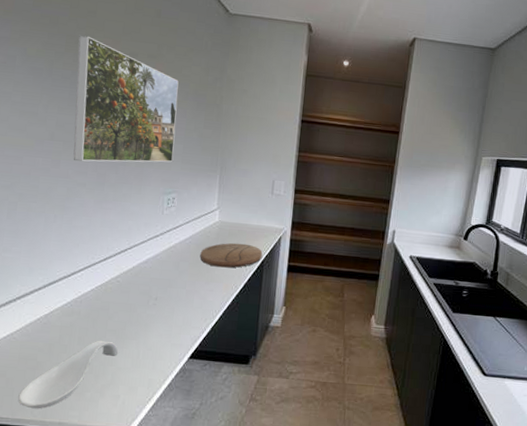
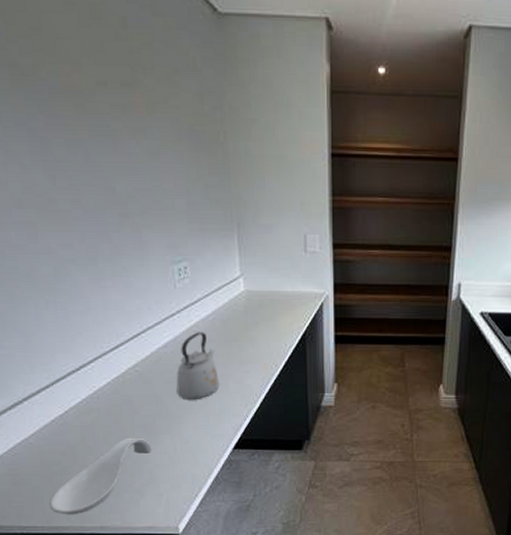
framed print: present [73,35,179,163] -> none [25,62,177,231]
kettle: none [148,252,187,312] -> present [176,332,220,401]
cutting board: present [200,243,263,268] -> none [228,315,303,345]

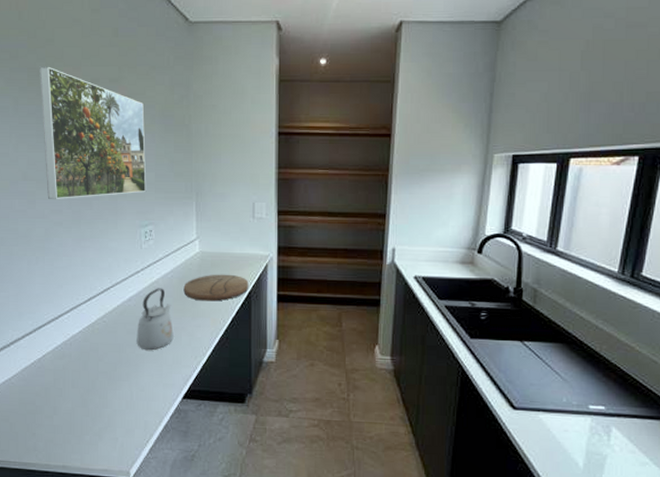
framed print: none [25,62,177,231] -> present [39,66,147,199]
spoon rest: present [49,437,152,515] -> none [22,382,112,453]
cutting board: none [228,315,303,345] -> present [183,274,249,301]

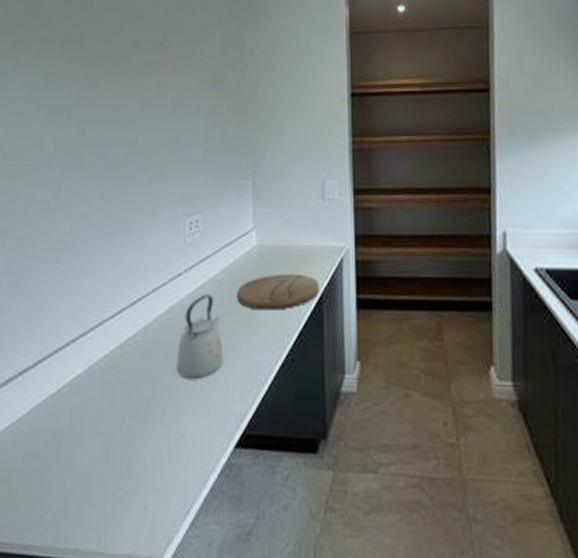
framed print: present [39,66,147,199] -> none [74,32,193,186]

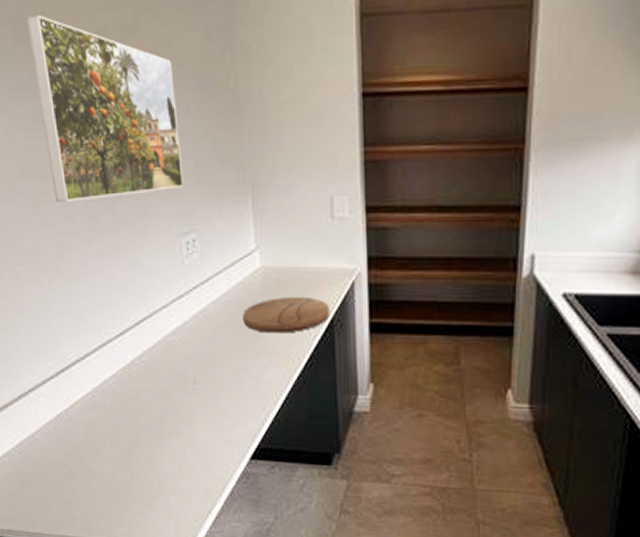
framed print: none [74,32,193,186] -> present [26,14,185,202]
kettle: present [176,294,224,380] -> none [185,317,234,399]

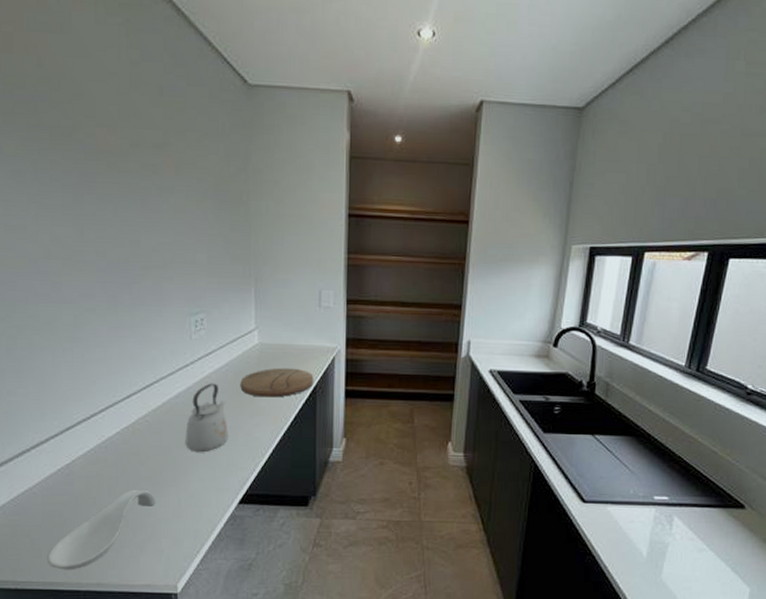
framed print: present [26,14,185,202] -> none [65,124,197,282]
spoon rest: none [56,439,161,524] -> present [47,489,156,570]
kettle: none [185,317,234,399] -> present [185,383,229,453]

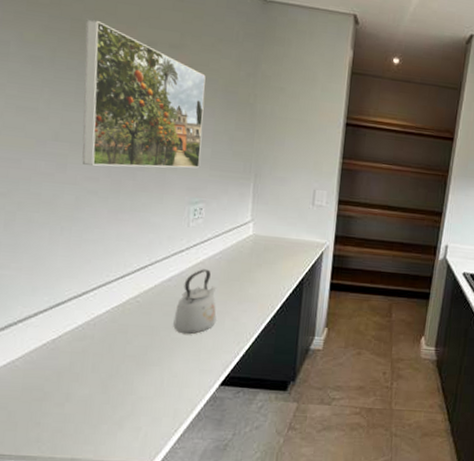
spoon rest: present [47,489,156,570] -> none [22,367,139,445]
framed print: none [65,124,197,282] -> present [82,18,206,169]
cutting board: present [240,367,314,398] -> none [231,258,302,286]

